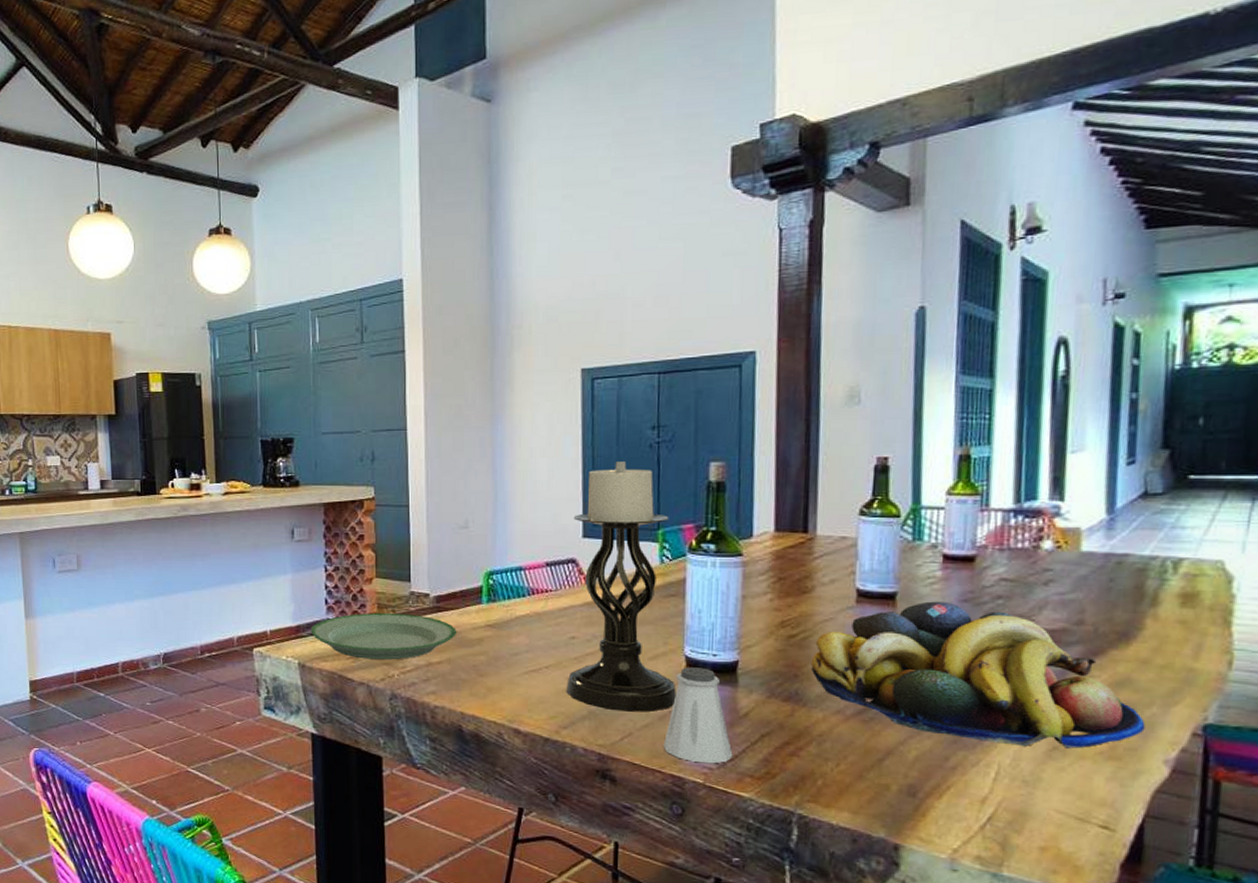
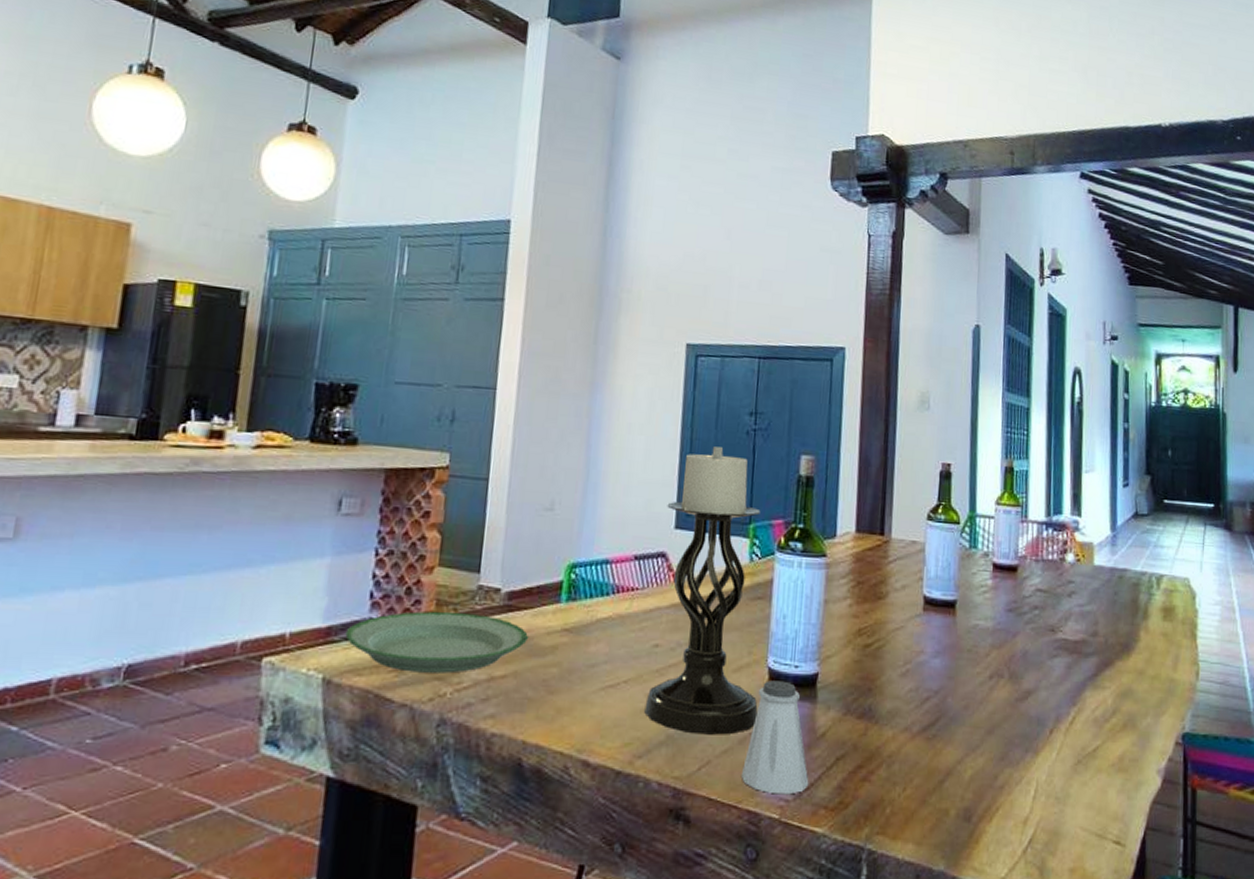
fruit bowl: present [811,601,1145,749] -> none [883,610,1143,762]

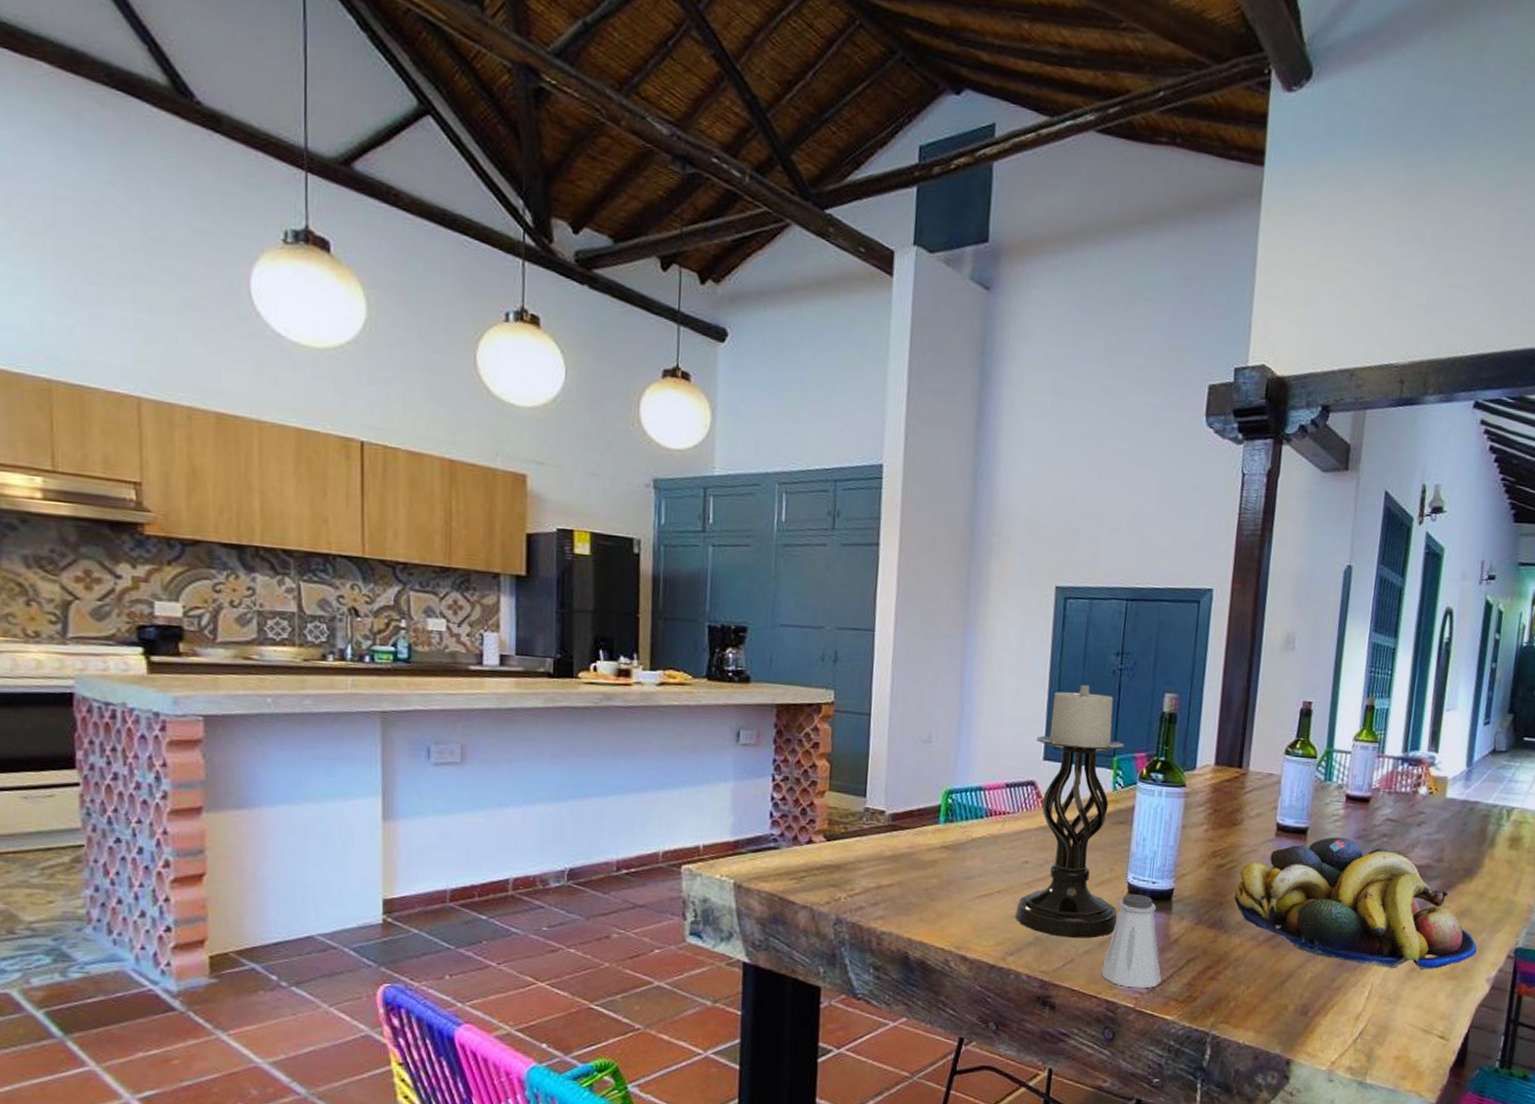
plate: present [345,611,529,674] -> none [750,829,912,882]
fruit bowl: none [883,610,1143,762] -> present [1234,837,1477,970]

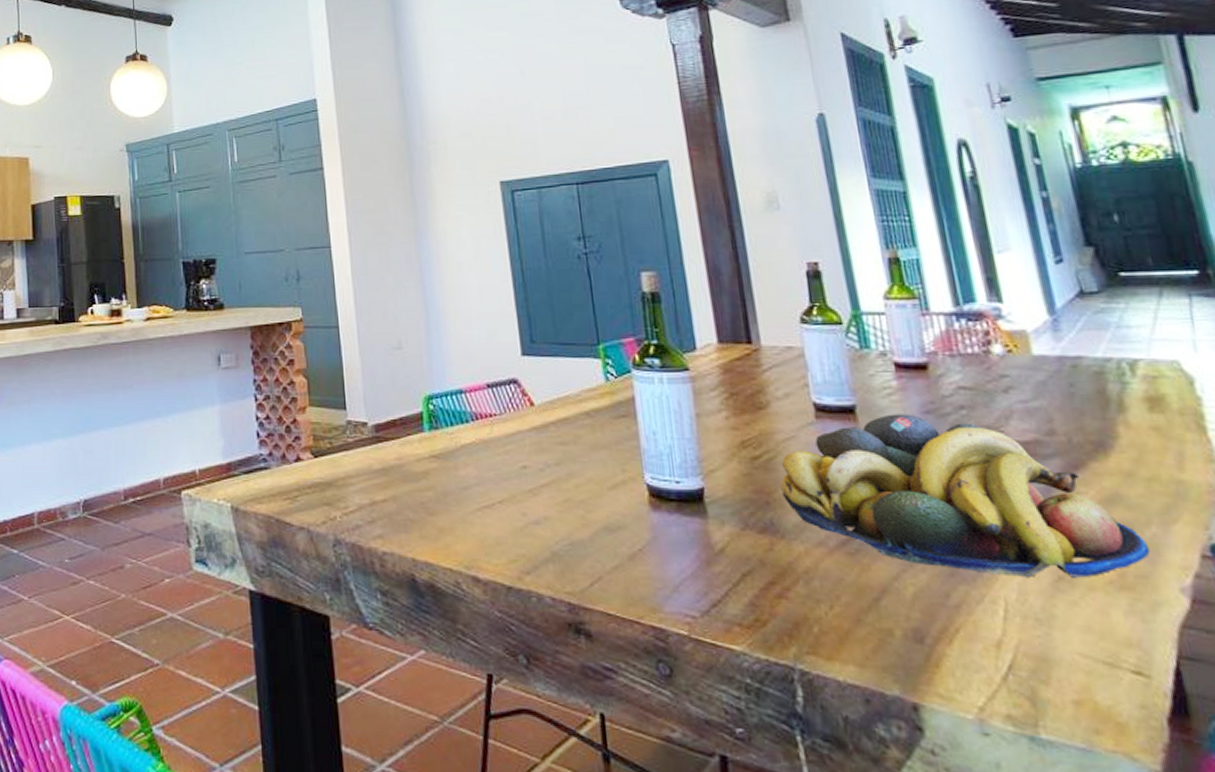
candle holder: present [1015,685,1125,938] -> none [509,274,644,552]
saltshaker: present [1101,894,1162,989] -> none [638,497,716,611]

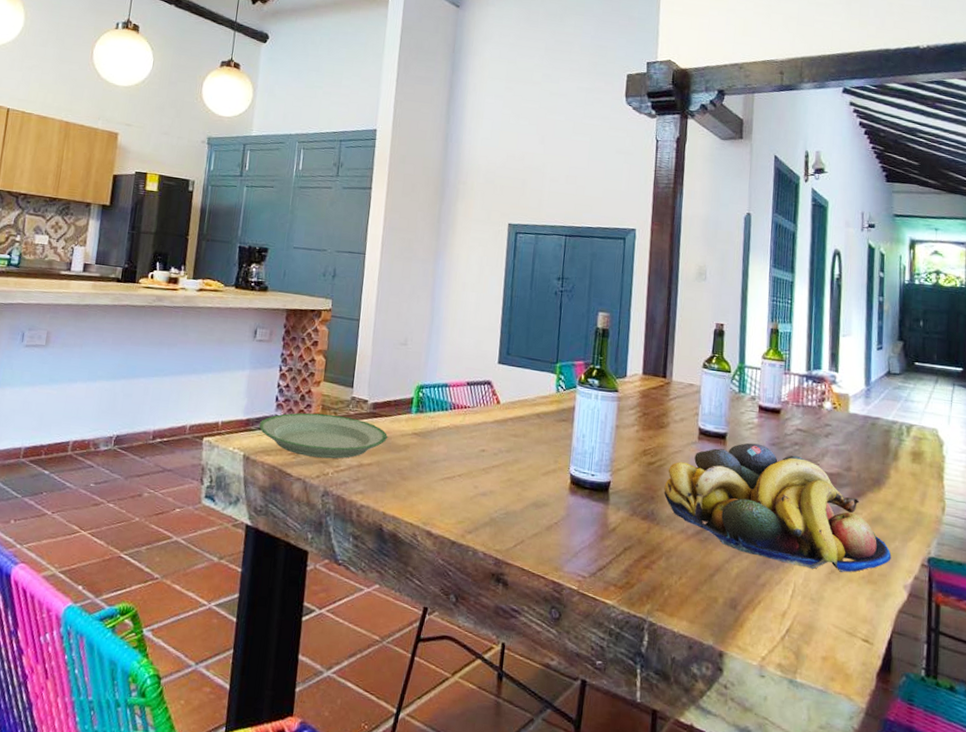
plate: none [242,445,401,499] -> present [259,412,388,459]

